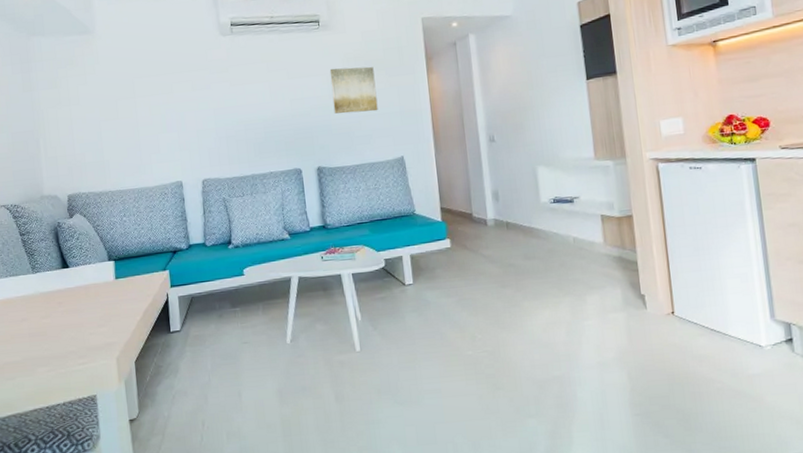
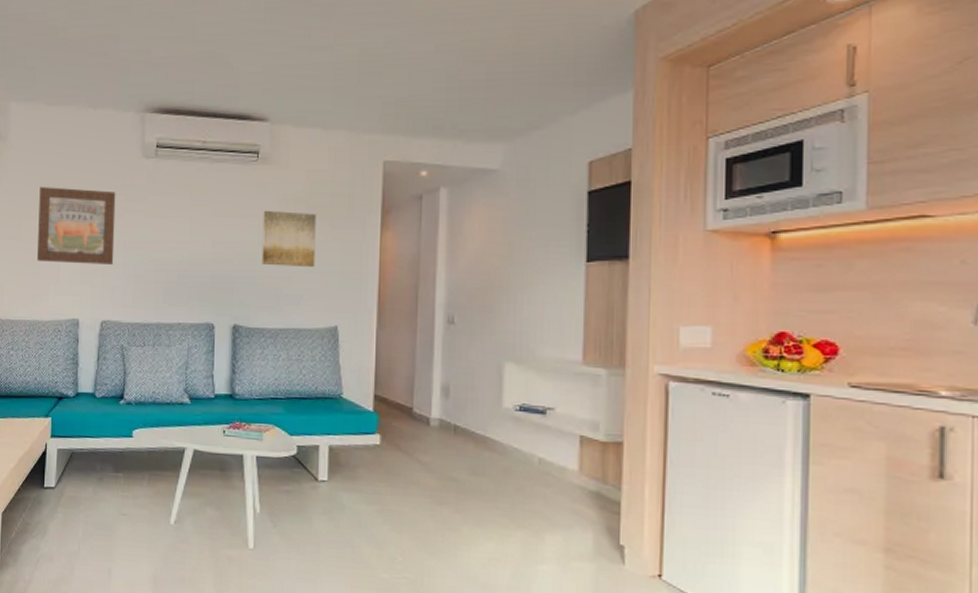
wall art: none [131,67,207,136] -> present [37,187,116,264]

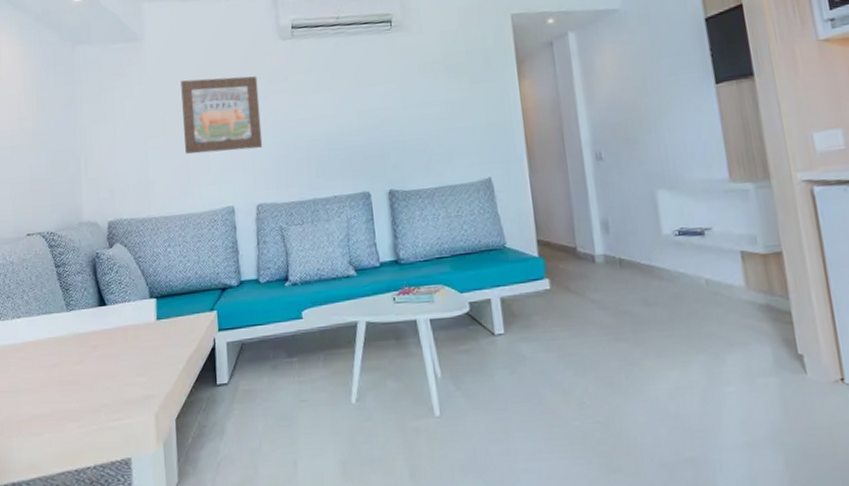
wall art: present [261,210,316,268] -> none [403,72,461,128]

